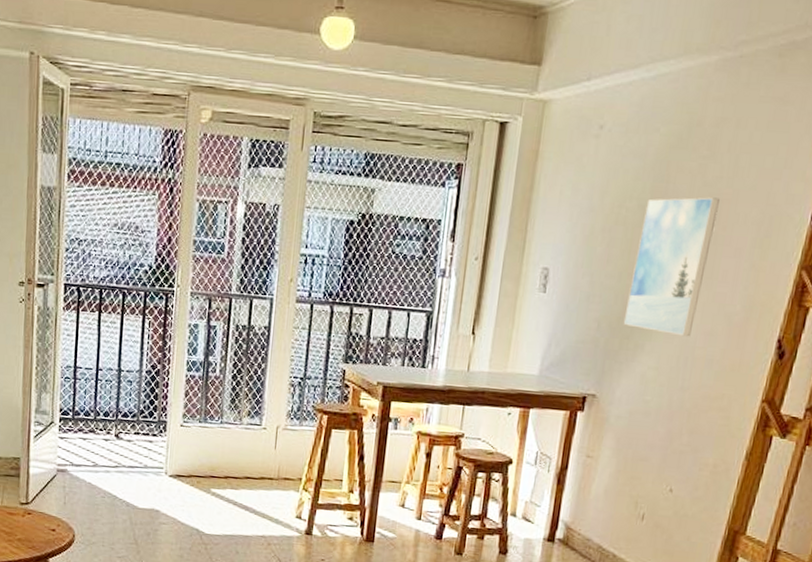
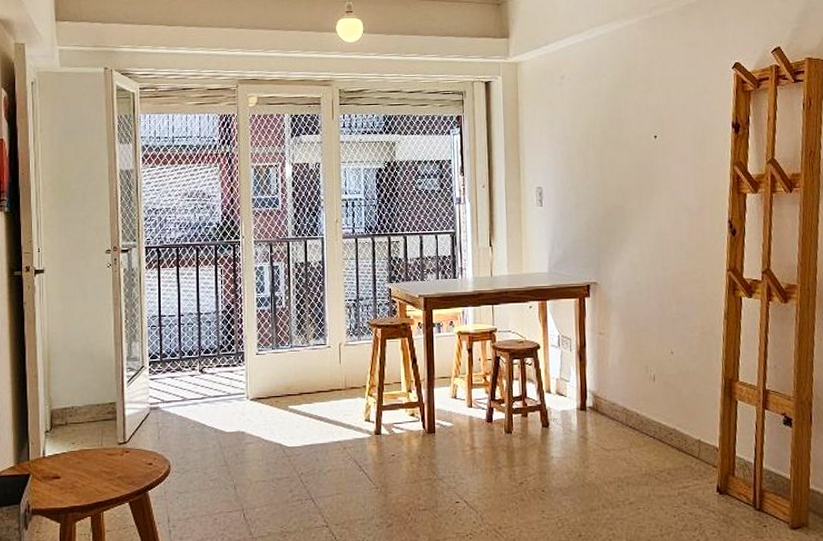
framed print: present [623,197,720,337] -> none [607,120,662,227]

